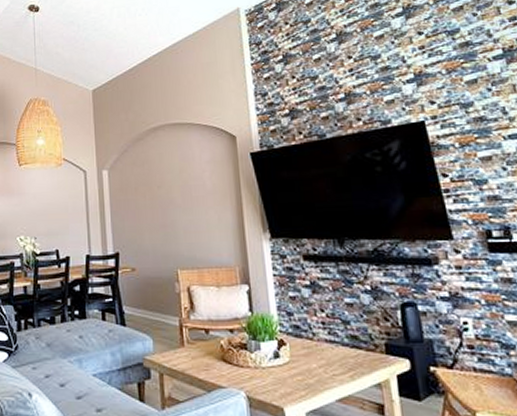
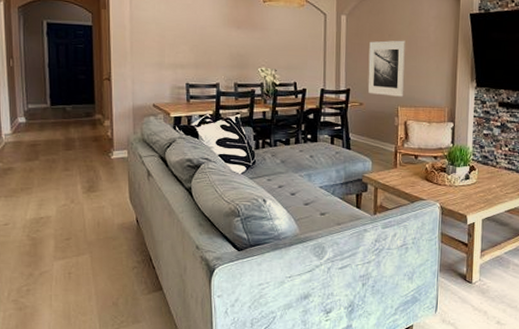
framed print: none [136,191,183,258] -> present [368,40,406,97]

